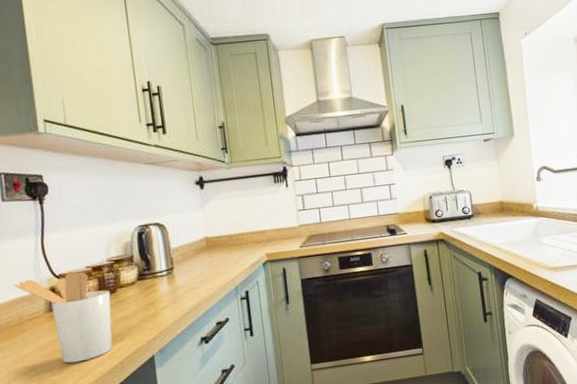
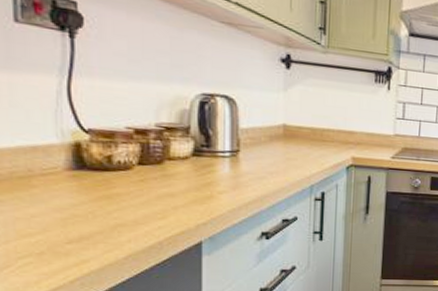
utensil holder: present [14,271,113,364] -> none [24,126,155,234]

